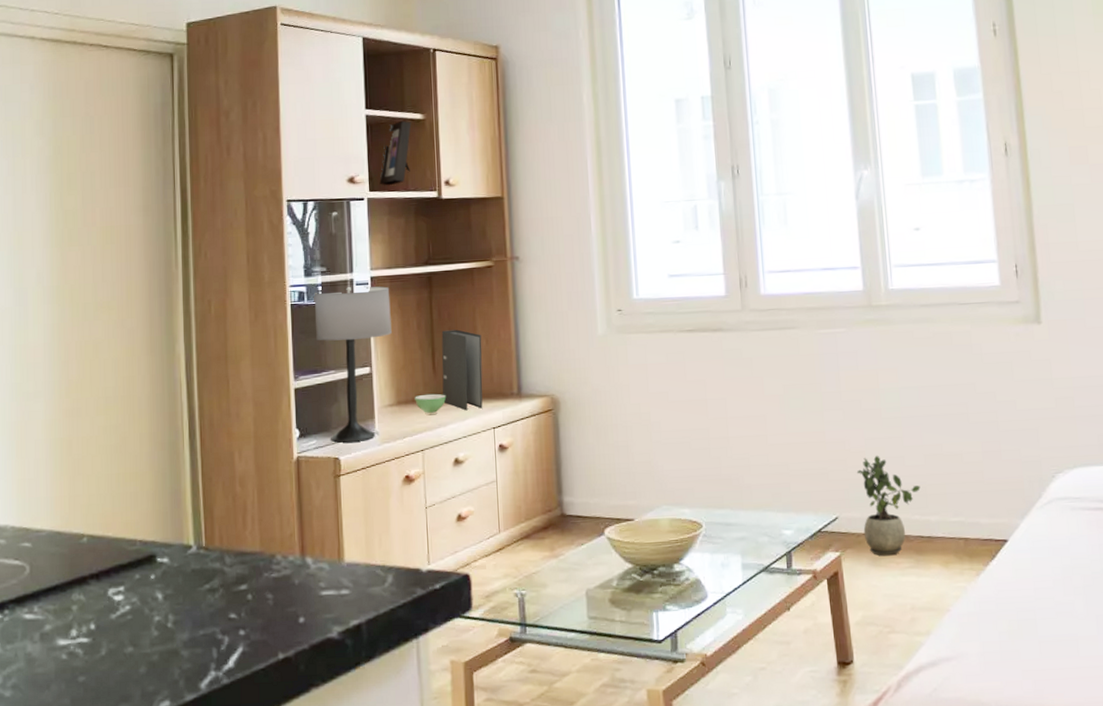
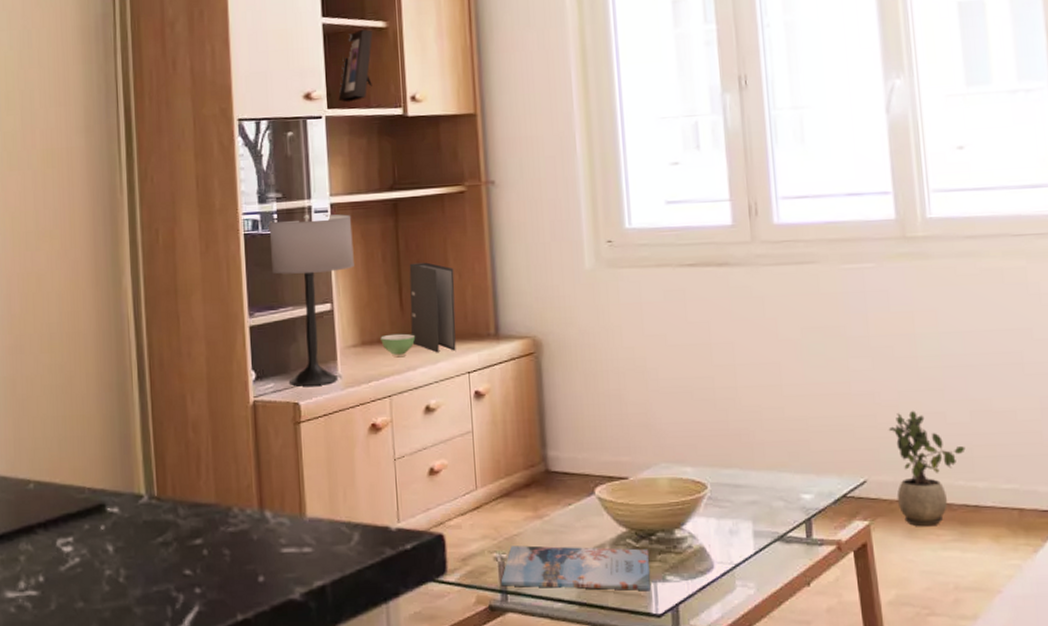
magazine: none [520,582,653,620] -> present [500,545,651,590]

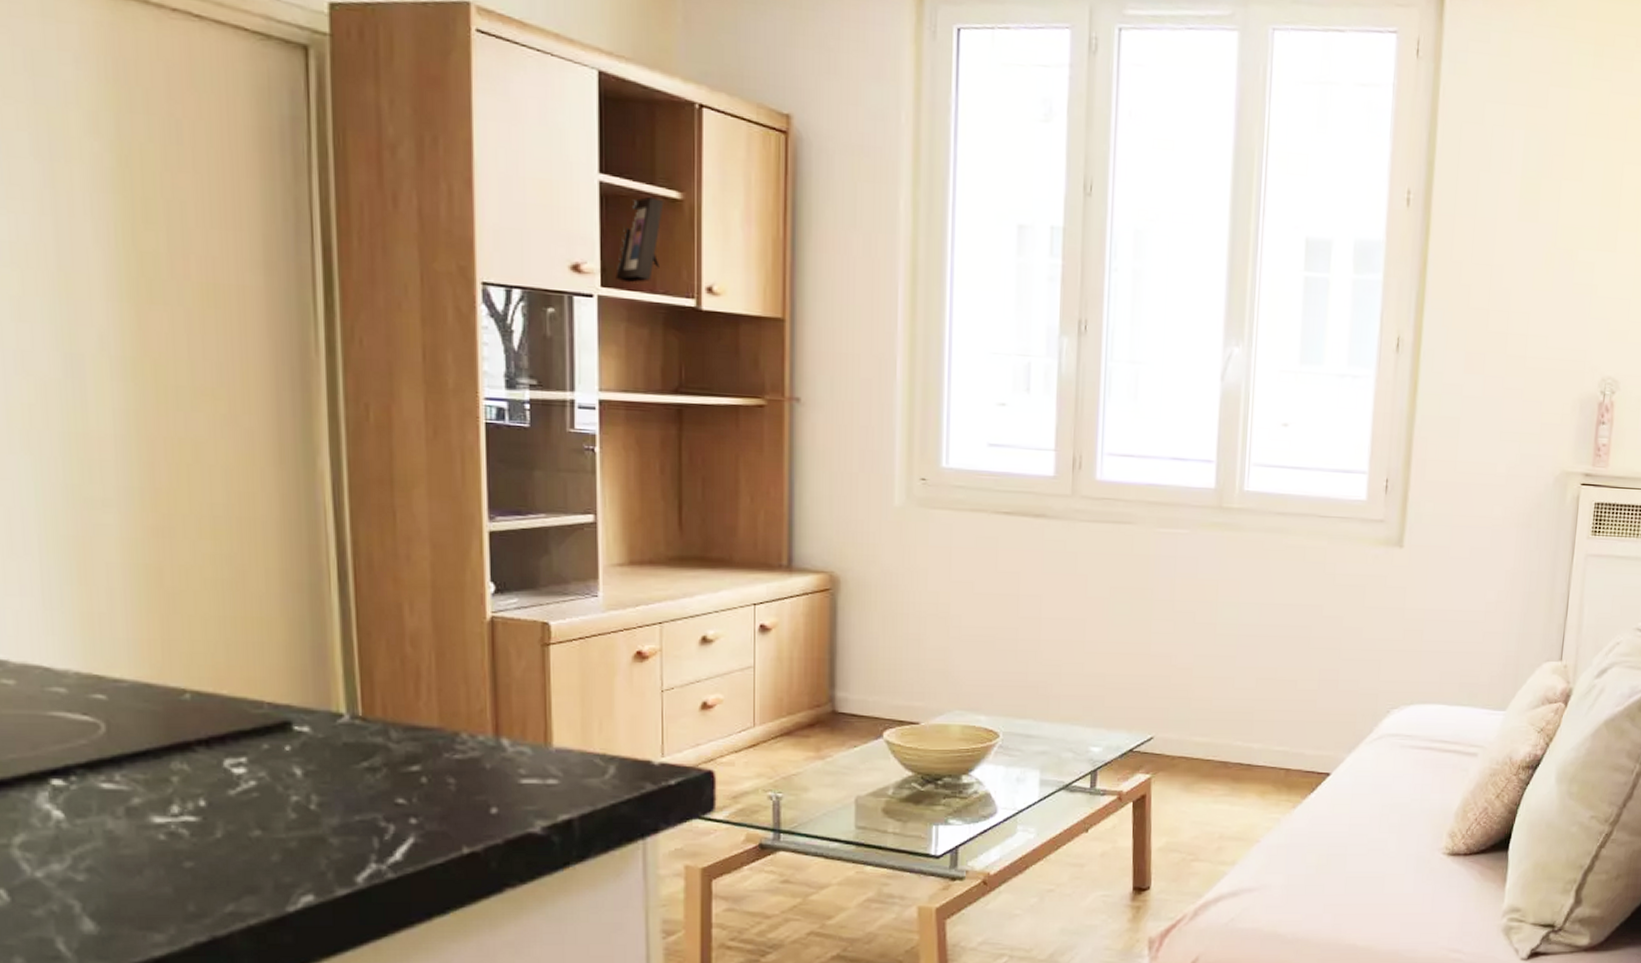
table lamp: present [269,214,354,386] -> none [518,408,625,605]
bowl: present [380,333,416,358] -> none [653,555,695,582]
binder: present [409,262,456,353] -> none [691,479,745,581]
magazine: present [500,545,651,590] -> none [774,785,934,832]
potted plant: present [888,410,966,527] -> none [1179,674,1247,782]

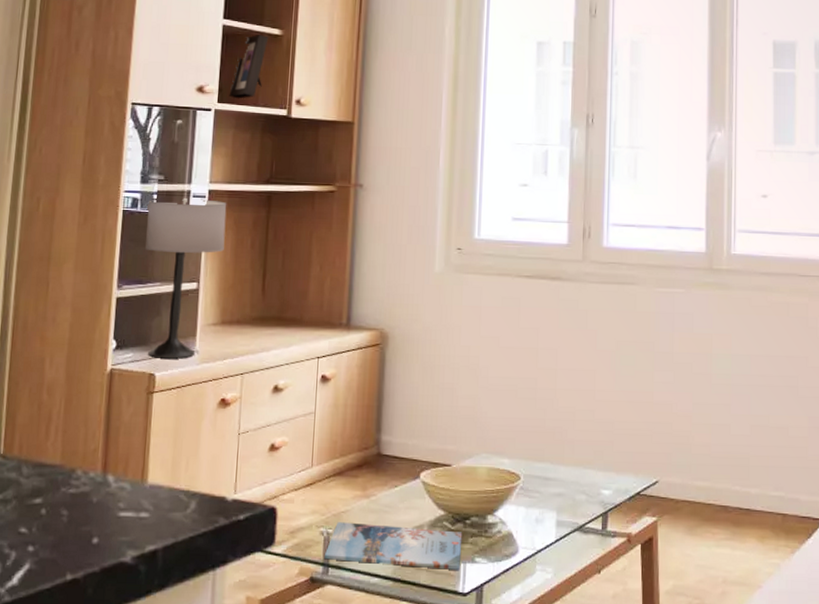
table lamp: none [518,408,625,605] -> present [143,197,227,359]
magazine: none [774,785,934,832] -> present [324,522,463,570]

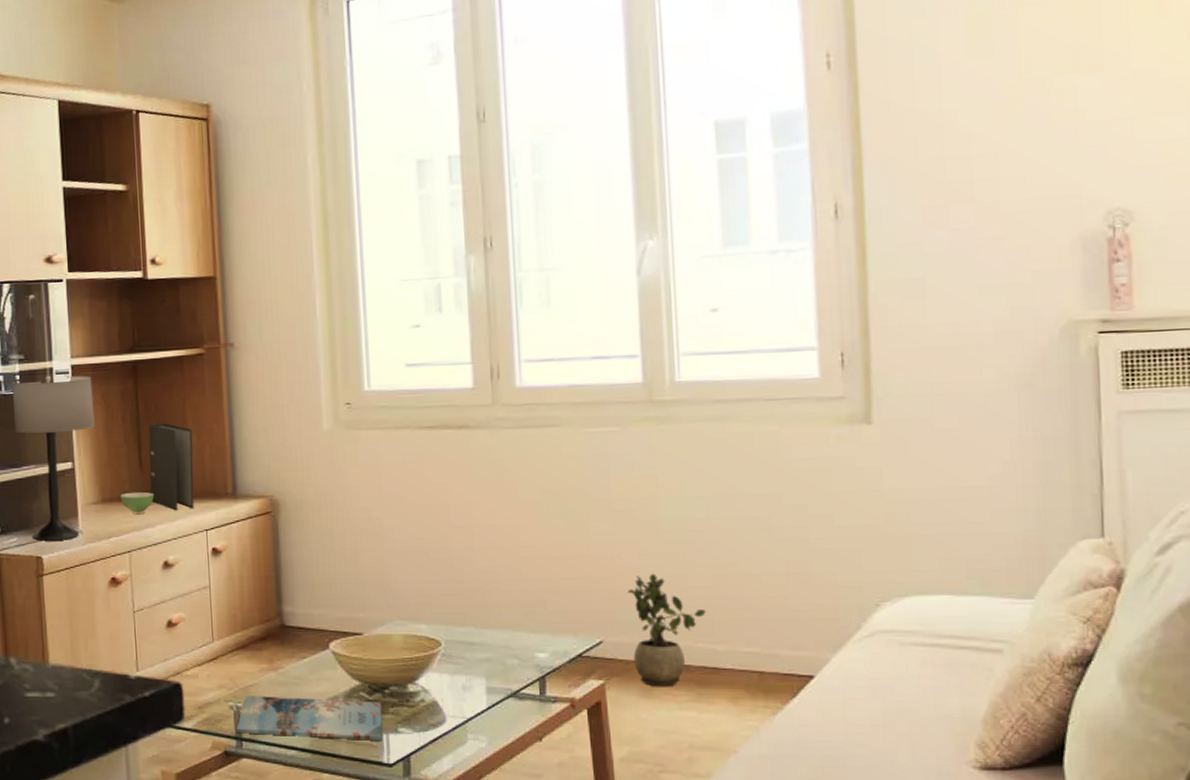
picture frame: present [229,34,269,99] -> none [79,192,113,266]
bowl: none [240,316,273,339] -> present [120,491,155,515]
binder: none [270,252,316,337] -> present [148,423,194,511]
potted plant: none [681,421,744,526] -> present [627,573,706,687]

